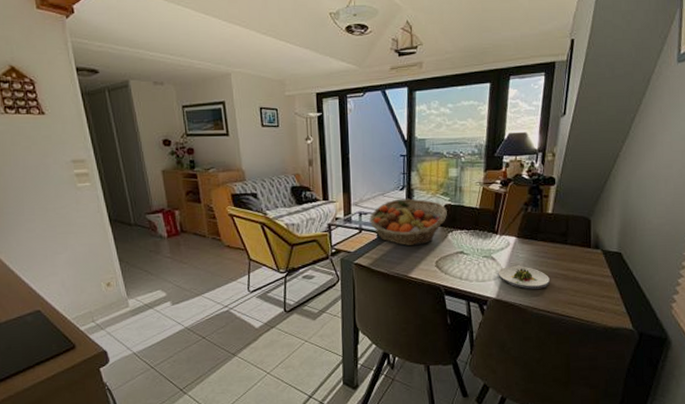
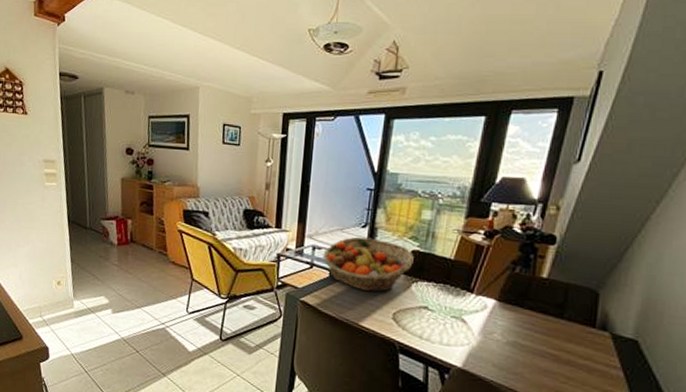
salad plate: present [498,265,551,289] -> none [467,333,536,367]

